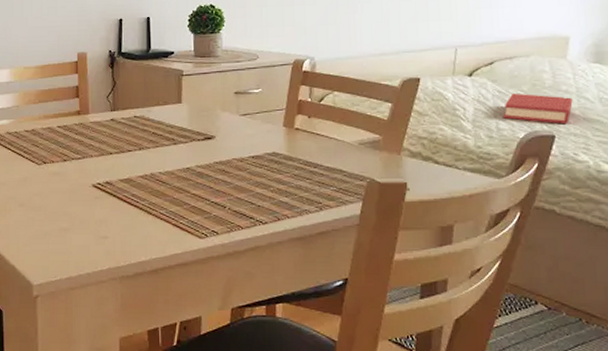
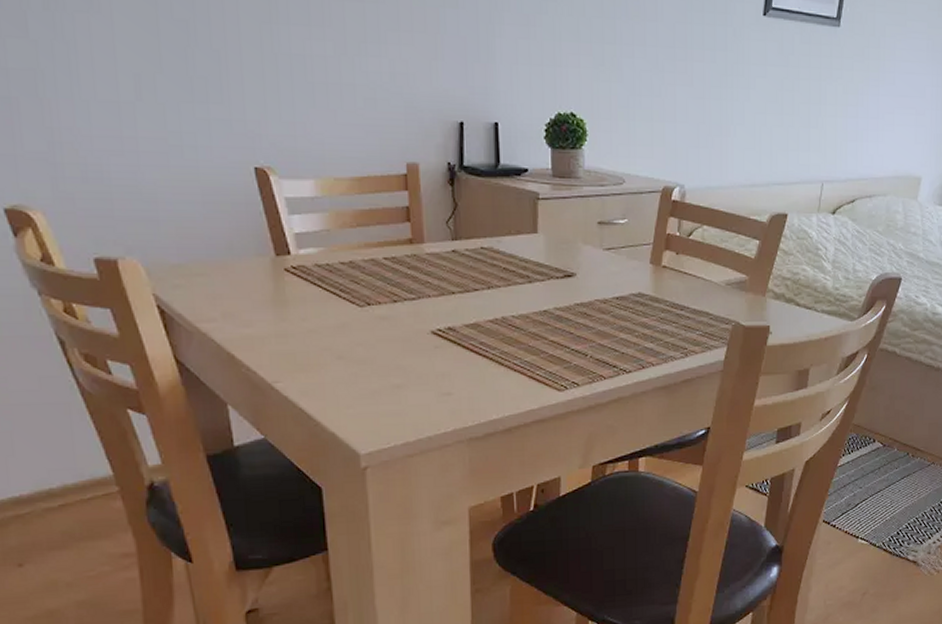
hardback book: present [503,93,573,125] -> none [859,233,919,267]

